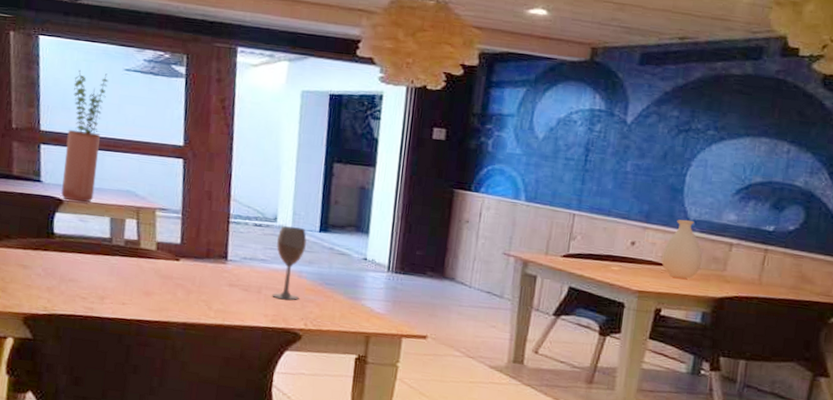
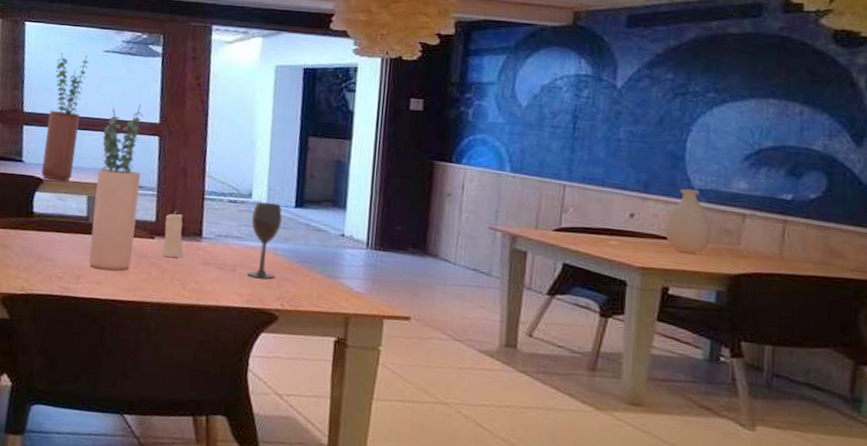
vase: none [113,125,167,292] -> present [89,104,144,271]
candle: none [187,233,210,280] -> present [162,210,184,258]

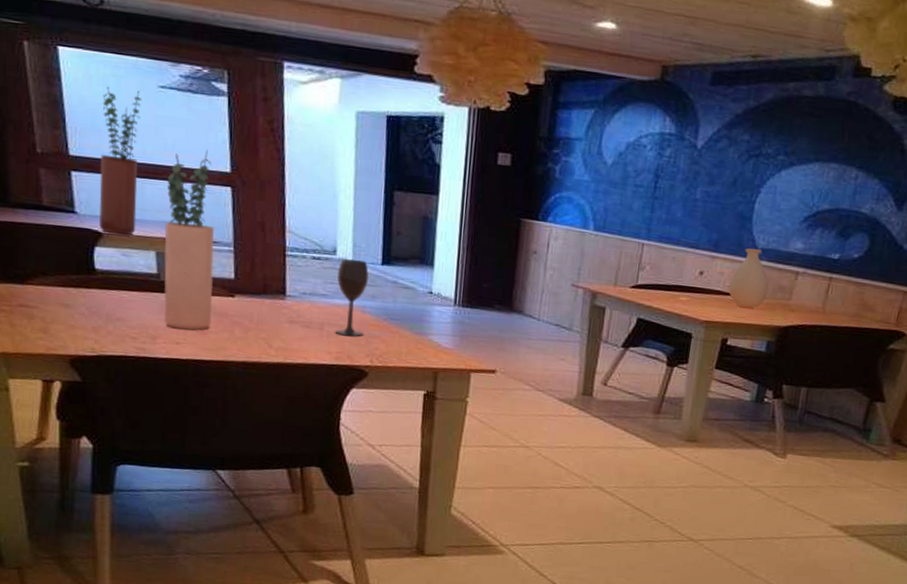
candle: present [162,210,184,258] -> none [244,267,268,317]

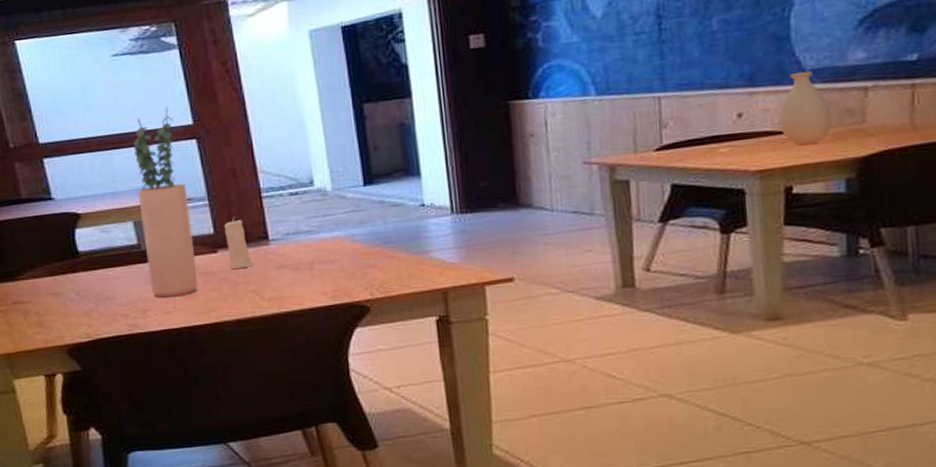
vase: present [98,86,142,235] -> none [61,65,111,213]
candle: none [244,267,268,317] -> present [224,217,254,270]
wine glass: present [335,259,369,337] -> none [318,186,358,272]

